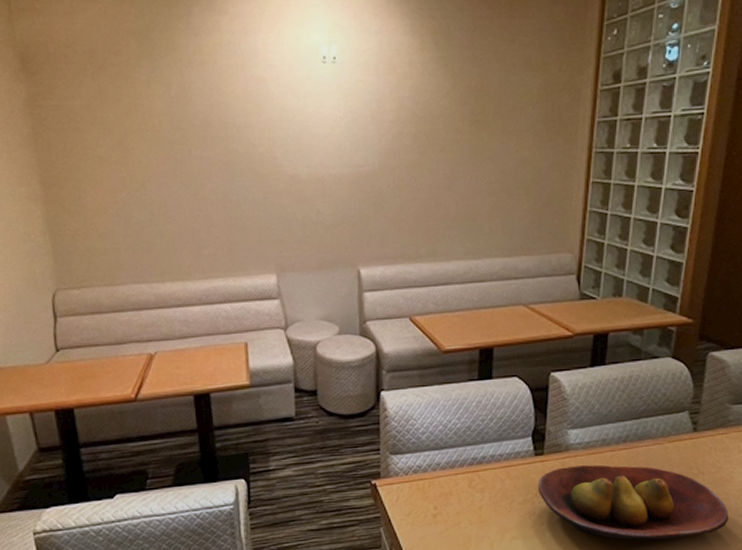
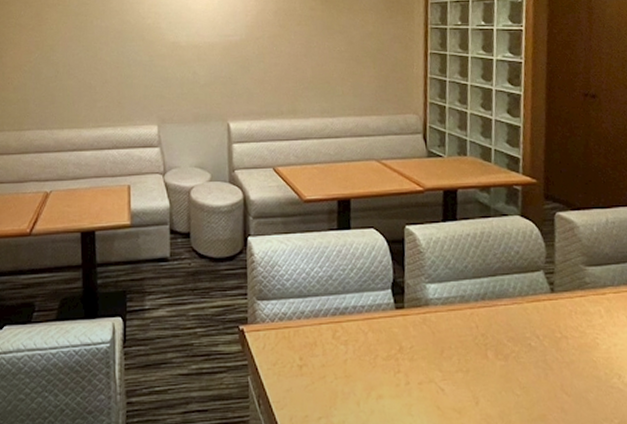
fruit bowl: present [537,464,728,540] -> none [400,322,600,409]

